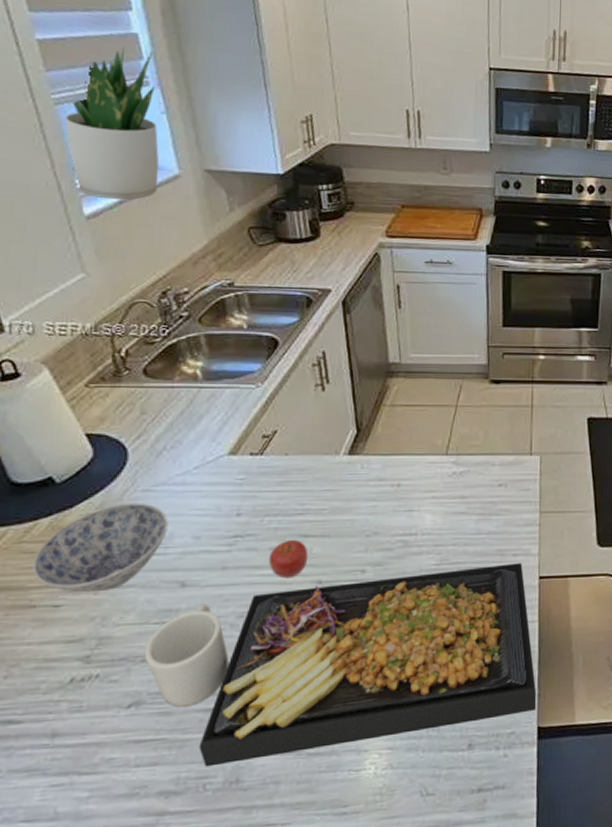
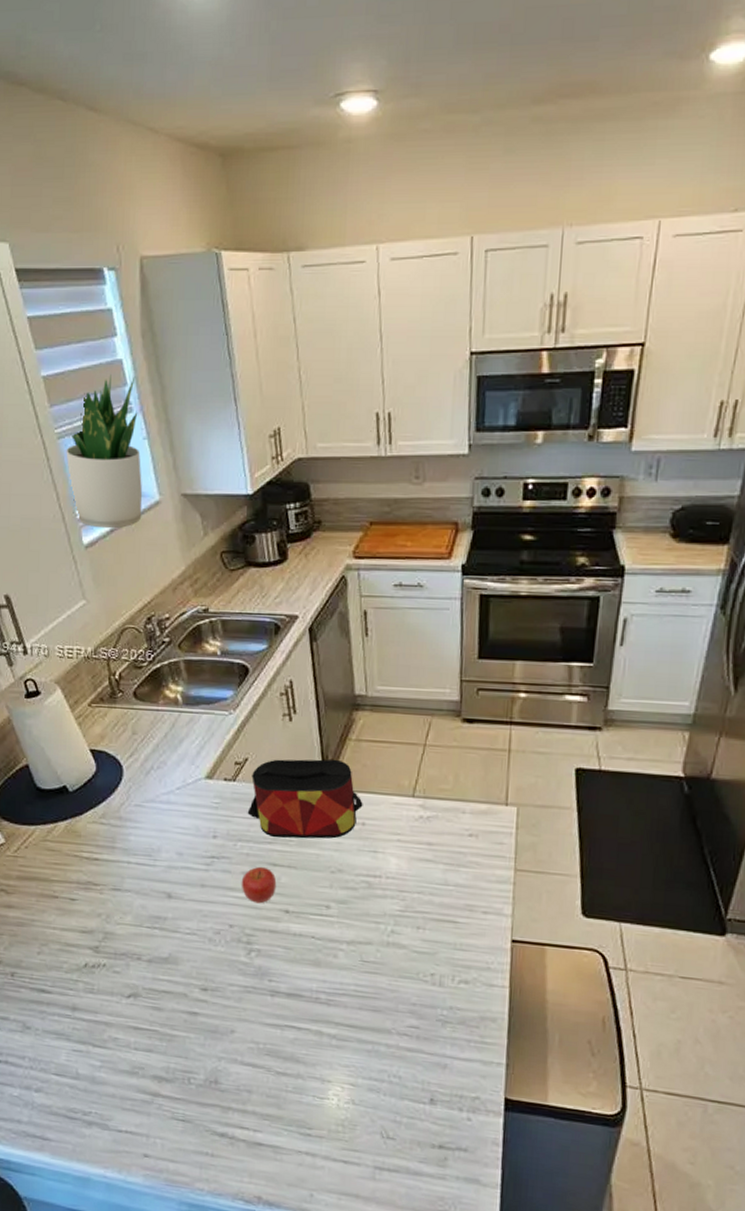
bowl: present [32,503,168,593] -> none [54,815,156,892]
mug: present [144,603,229,707] -> none [139,915,208,1007]
food platter: present [199,563,537,767] -> none [184,914,505,1081]
bag: none [276,425,398,507] -> present [247,759,363,839]

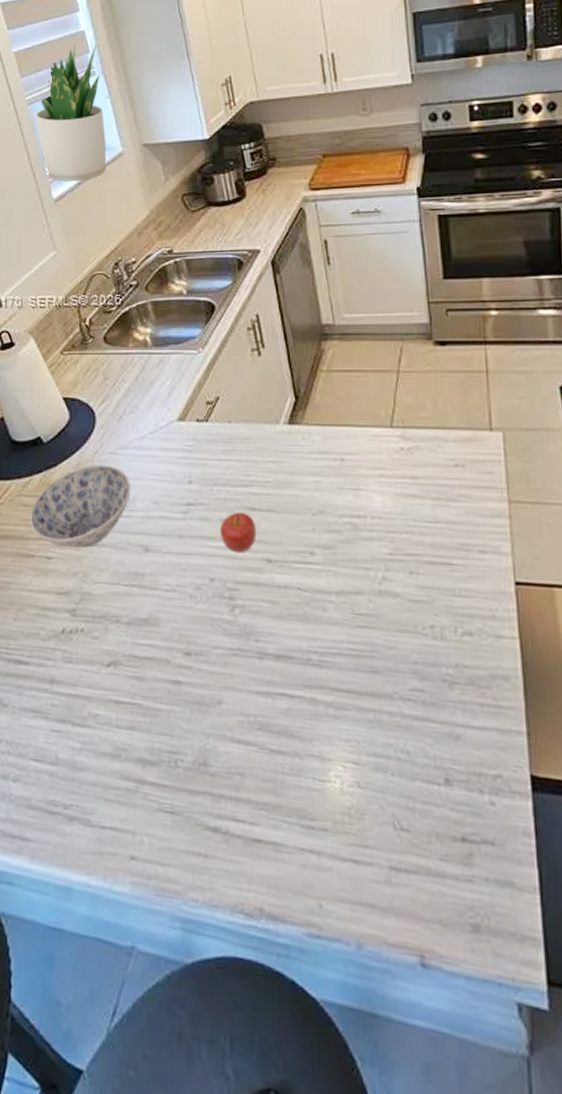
bowl: none [54,815,156,892] -> present [30,464,131,549]
bag: present [247,759,363,839] -> none [222,392,340,479]

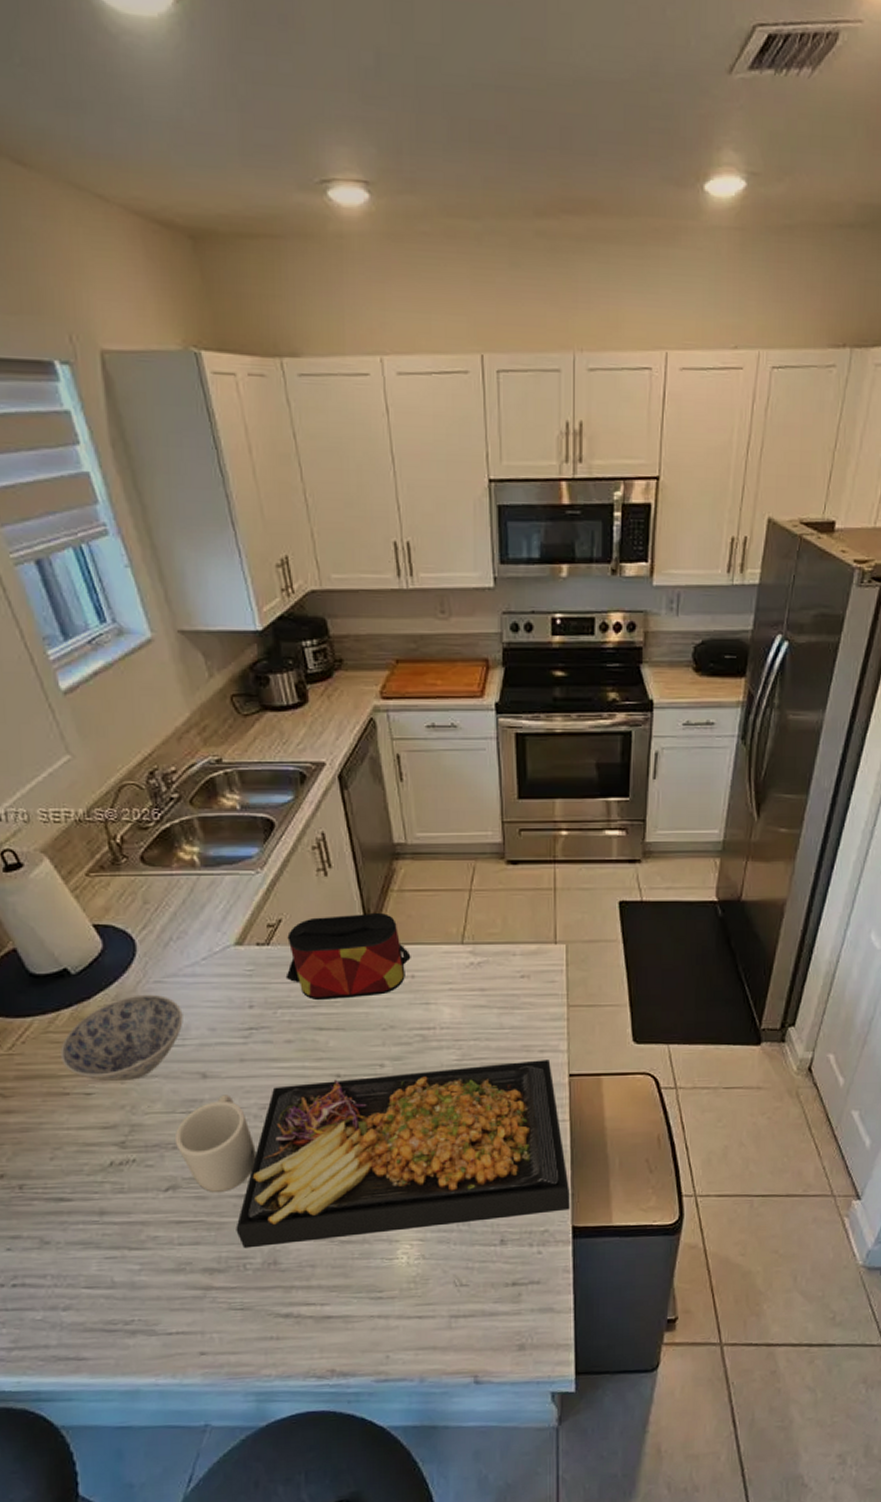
planter: present [36,44,107,183] -> none [27,490,132,671]
mug: none [118,570,190,675] -> present [174,1094,256,1192]
food platter: none [169,561,527,753] -> present [236,1060,571,1249]
fruit: present [219,511,257,553] -> none [285,1032,325,1072]
bag: none [222,392,340,479] -> present [285,912,411,1000]

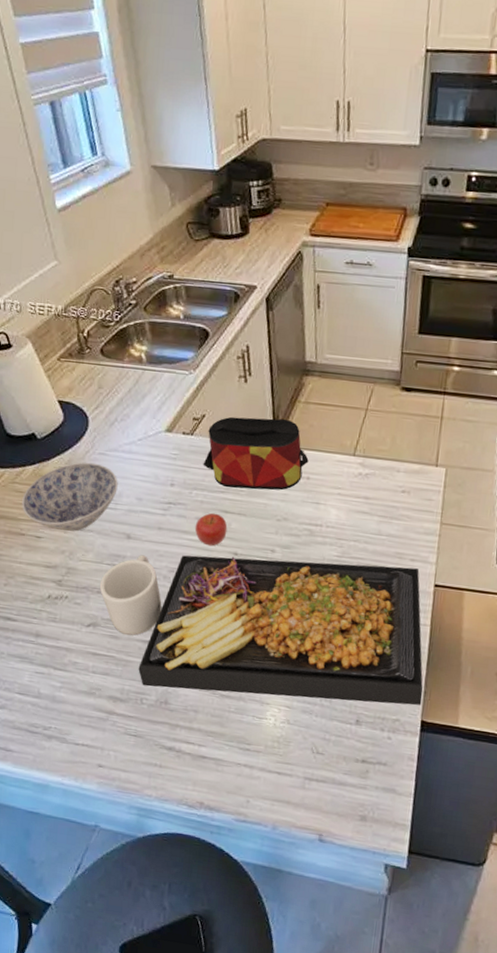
fruit: none [285,1032,325,1072] -> present [194,512,228,546]

